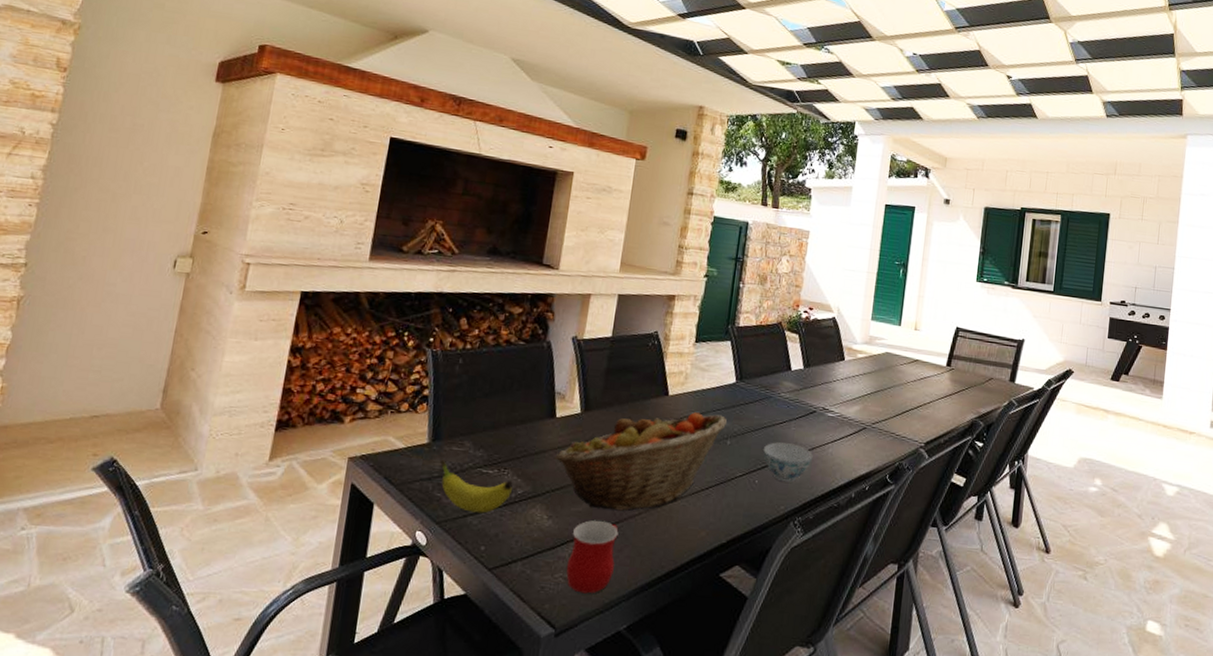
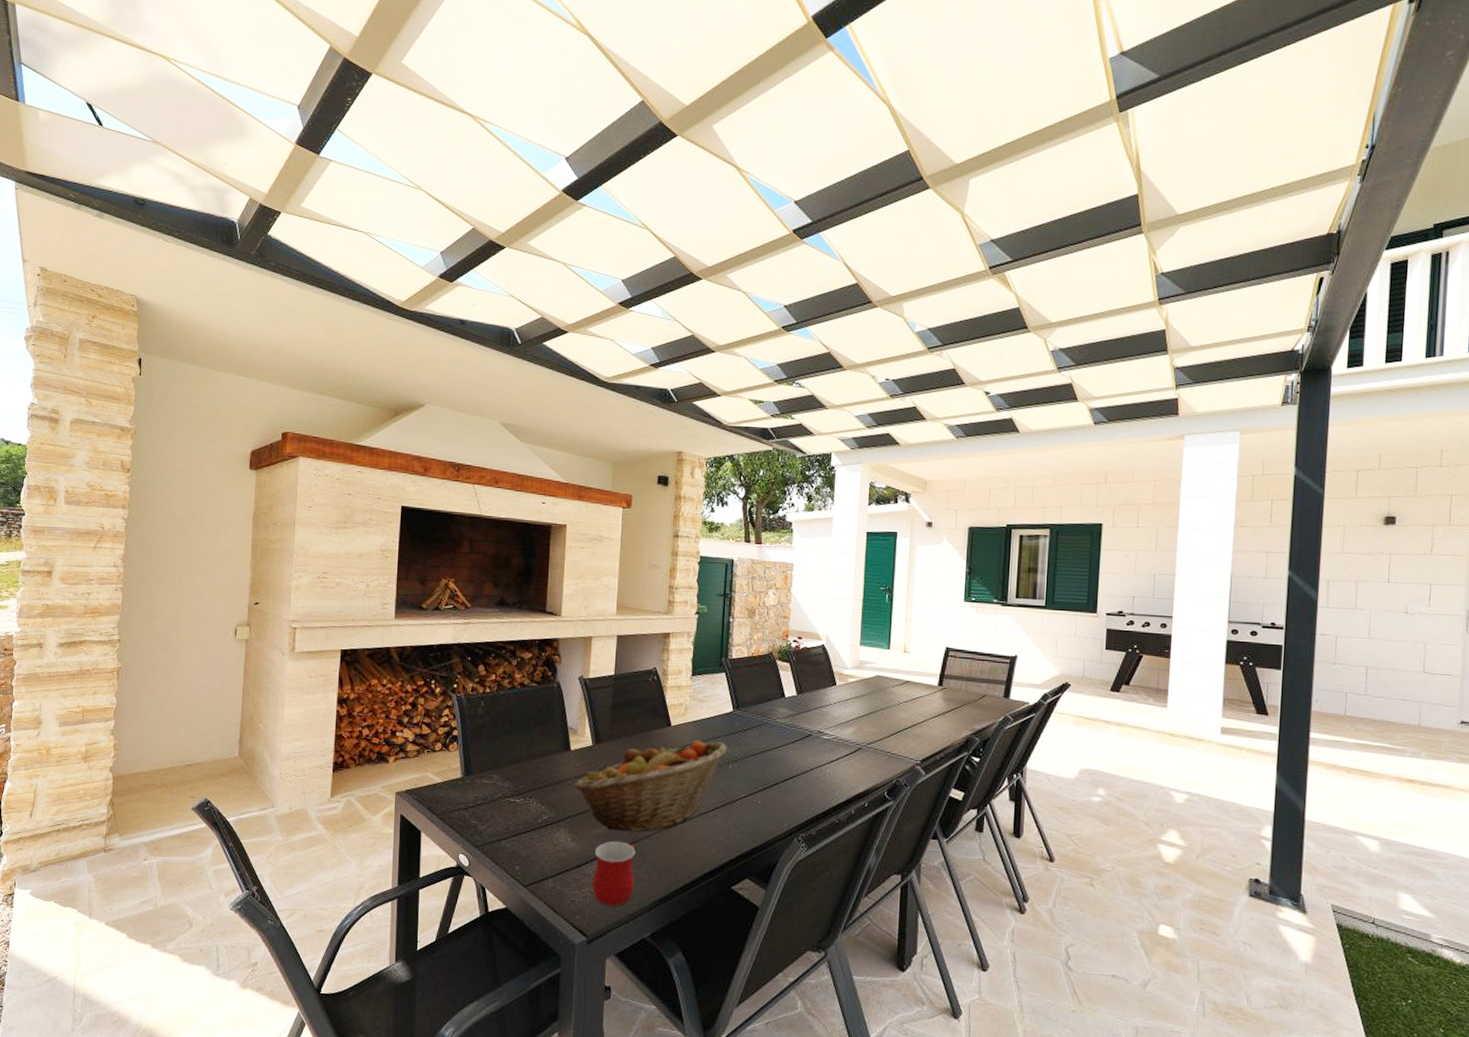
fruit: present [439,459,513,513] -> none [473,791,538,837]
bowl: present [763,442,813,483] -> none [764,765,812,802]

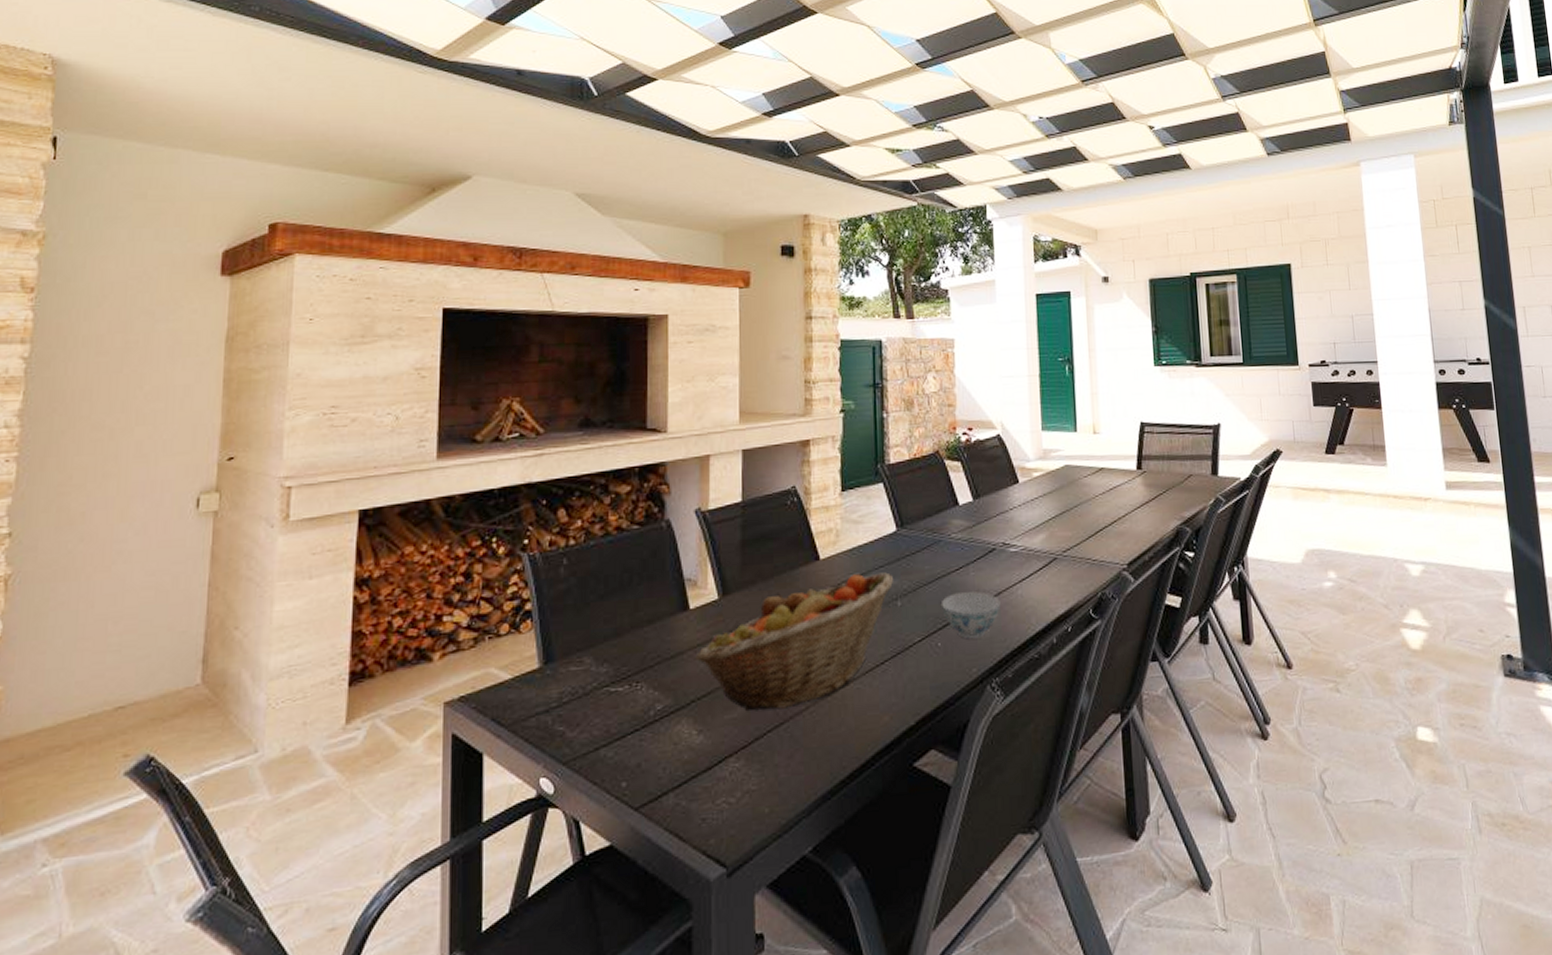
mug: present [592,841,636,906] -> none [728,725,786,818]
bowl: none [764,765,812,802] -> present [942,592,1001,639]

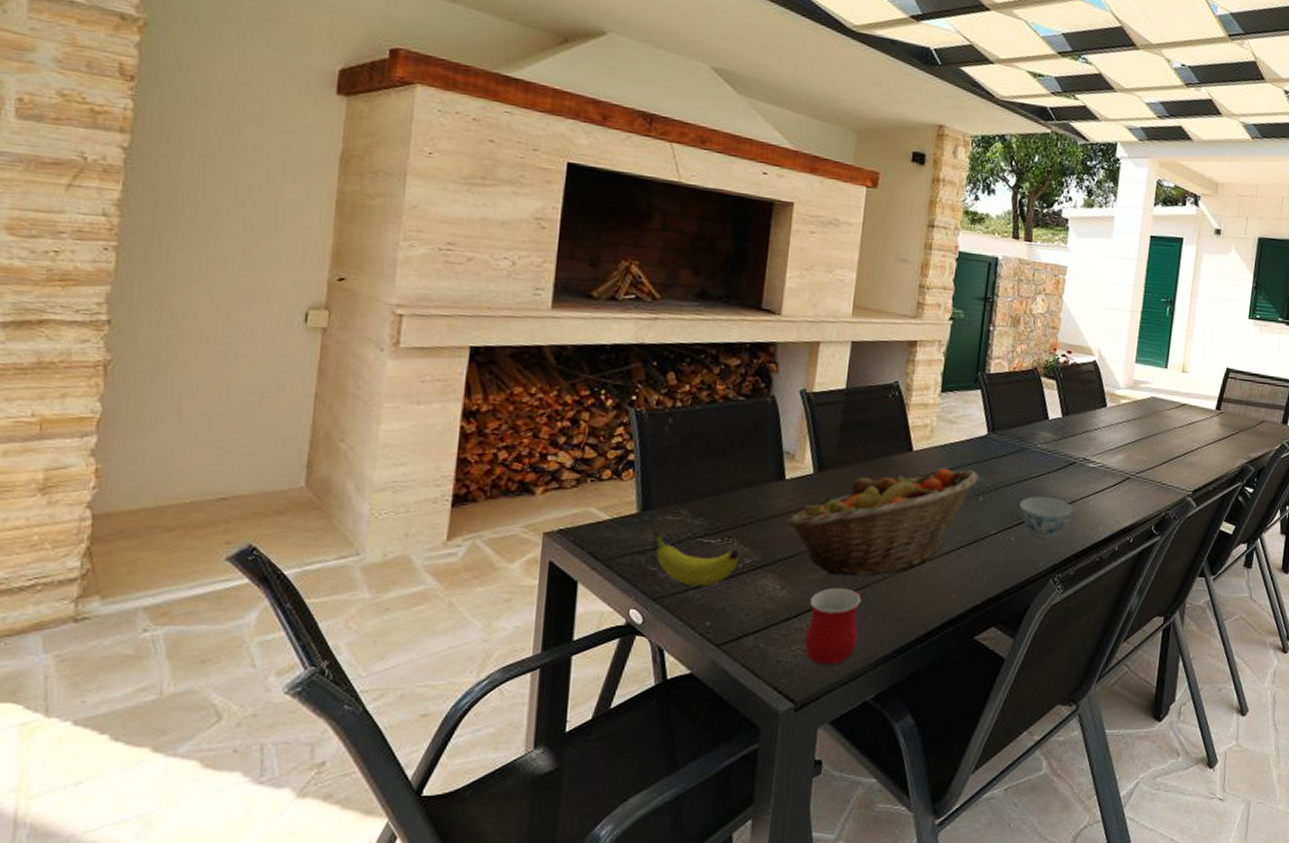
fruit: none [556,684,649,743] -> present [652,530,739,587]
mug: none [728,725,786,818] -> present [804,588,861,665]

